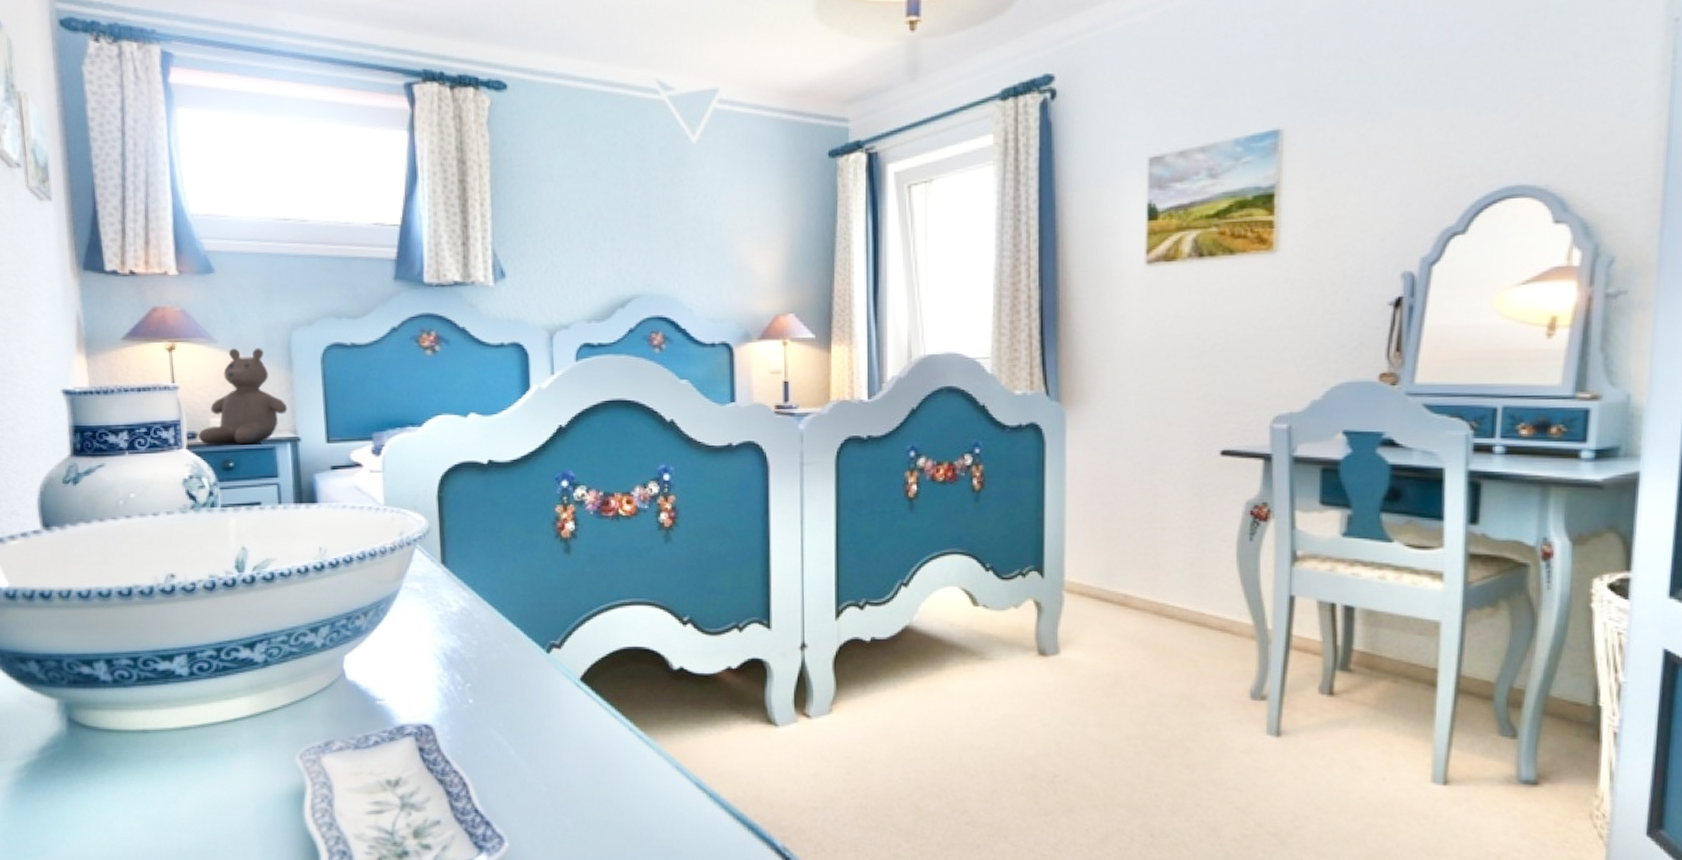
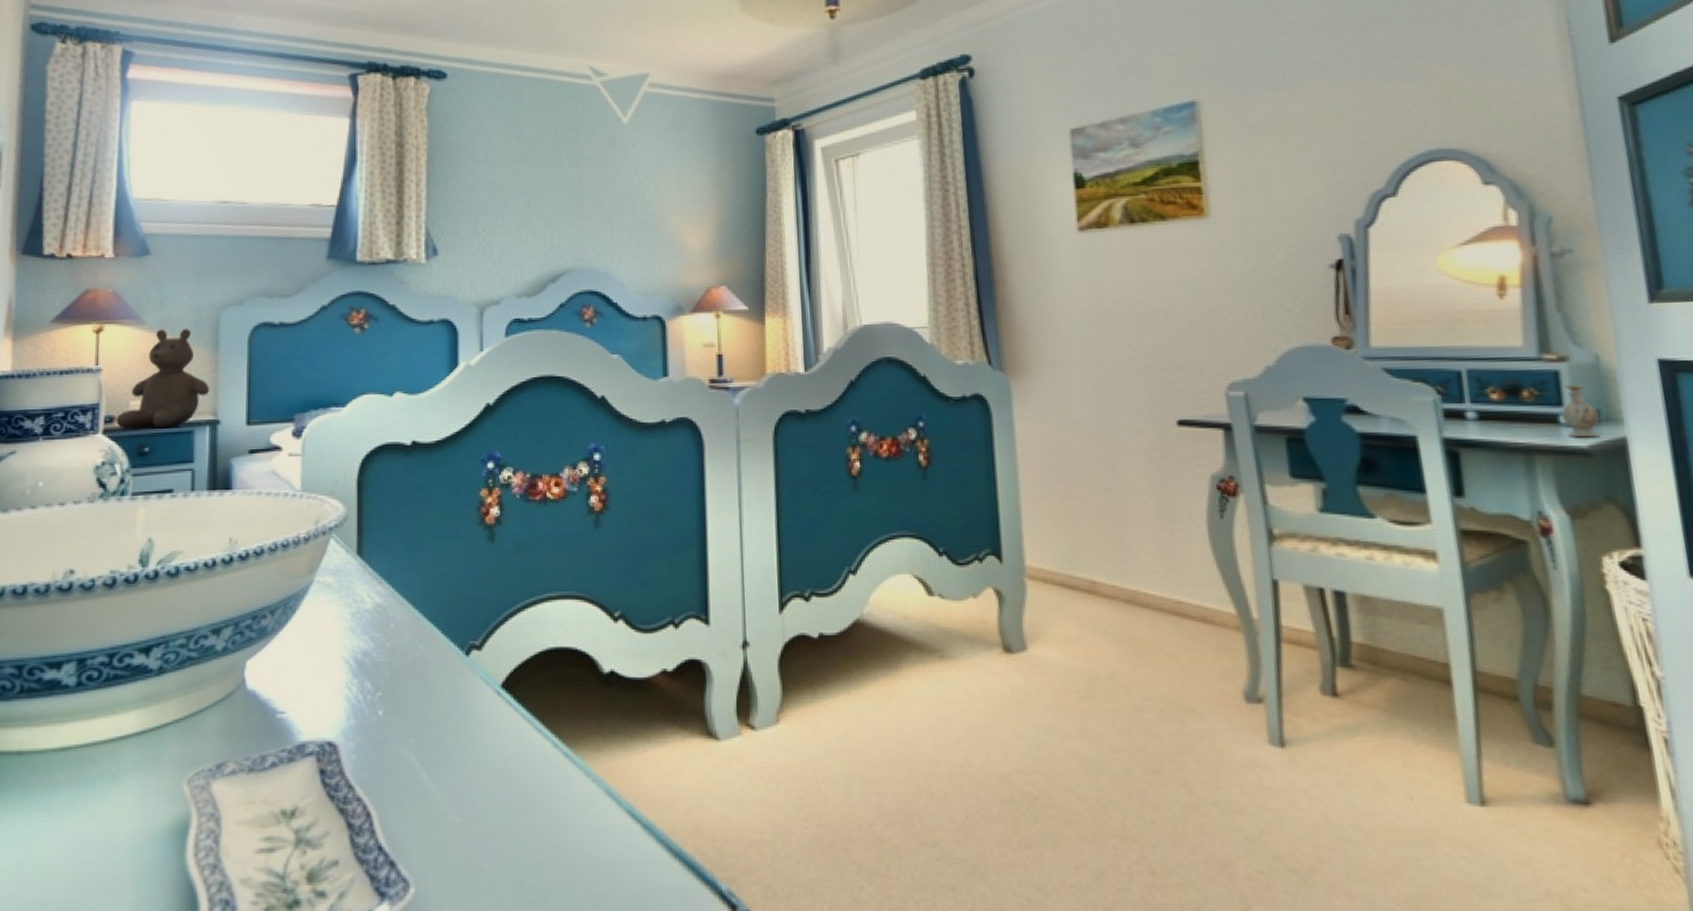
perfume bottle: none [1583,422,1618,472] -> present [1561,385,1600,438]

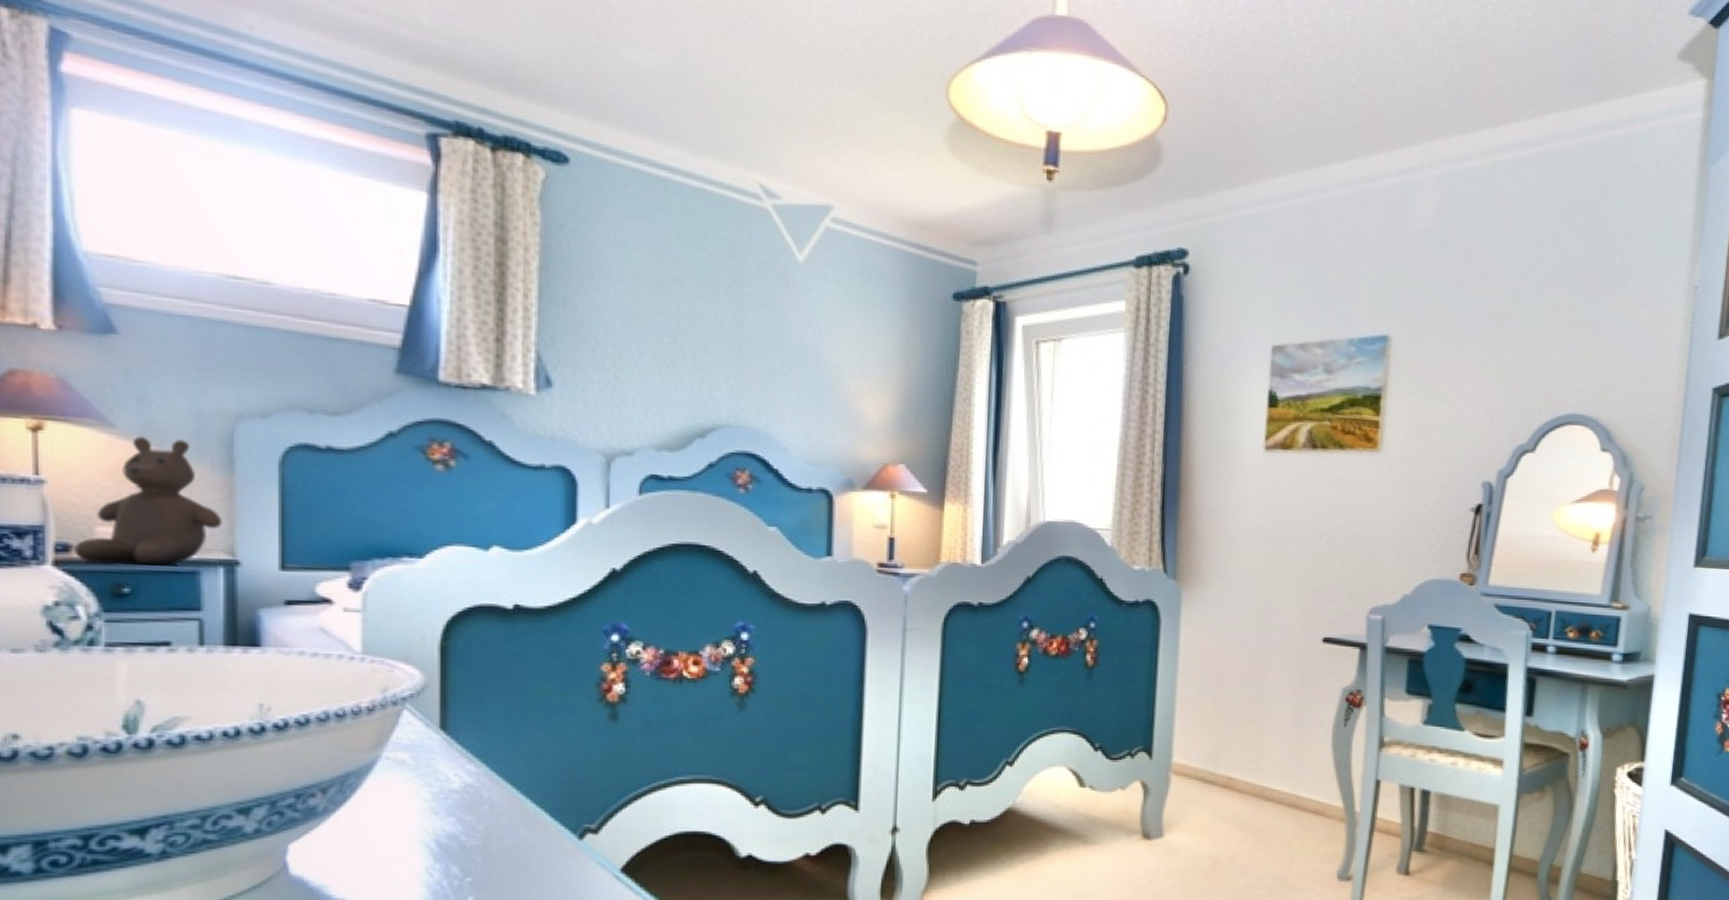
perfume bottle: present [1561,385,1600,438] -> none [1614,630,1640,674]

